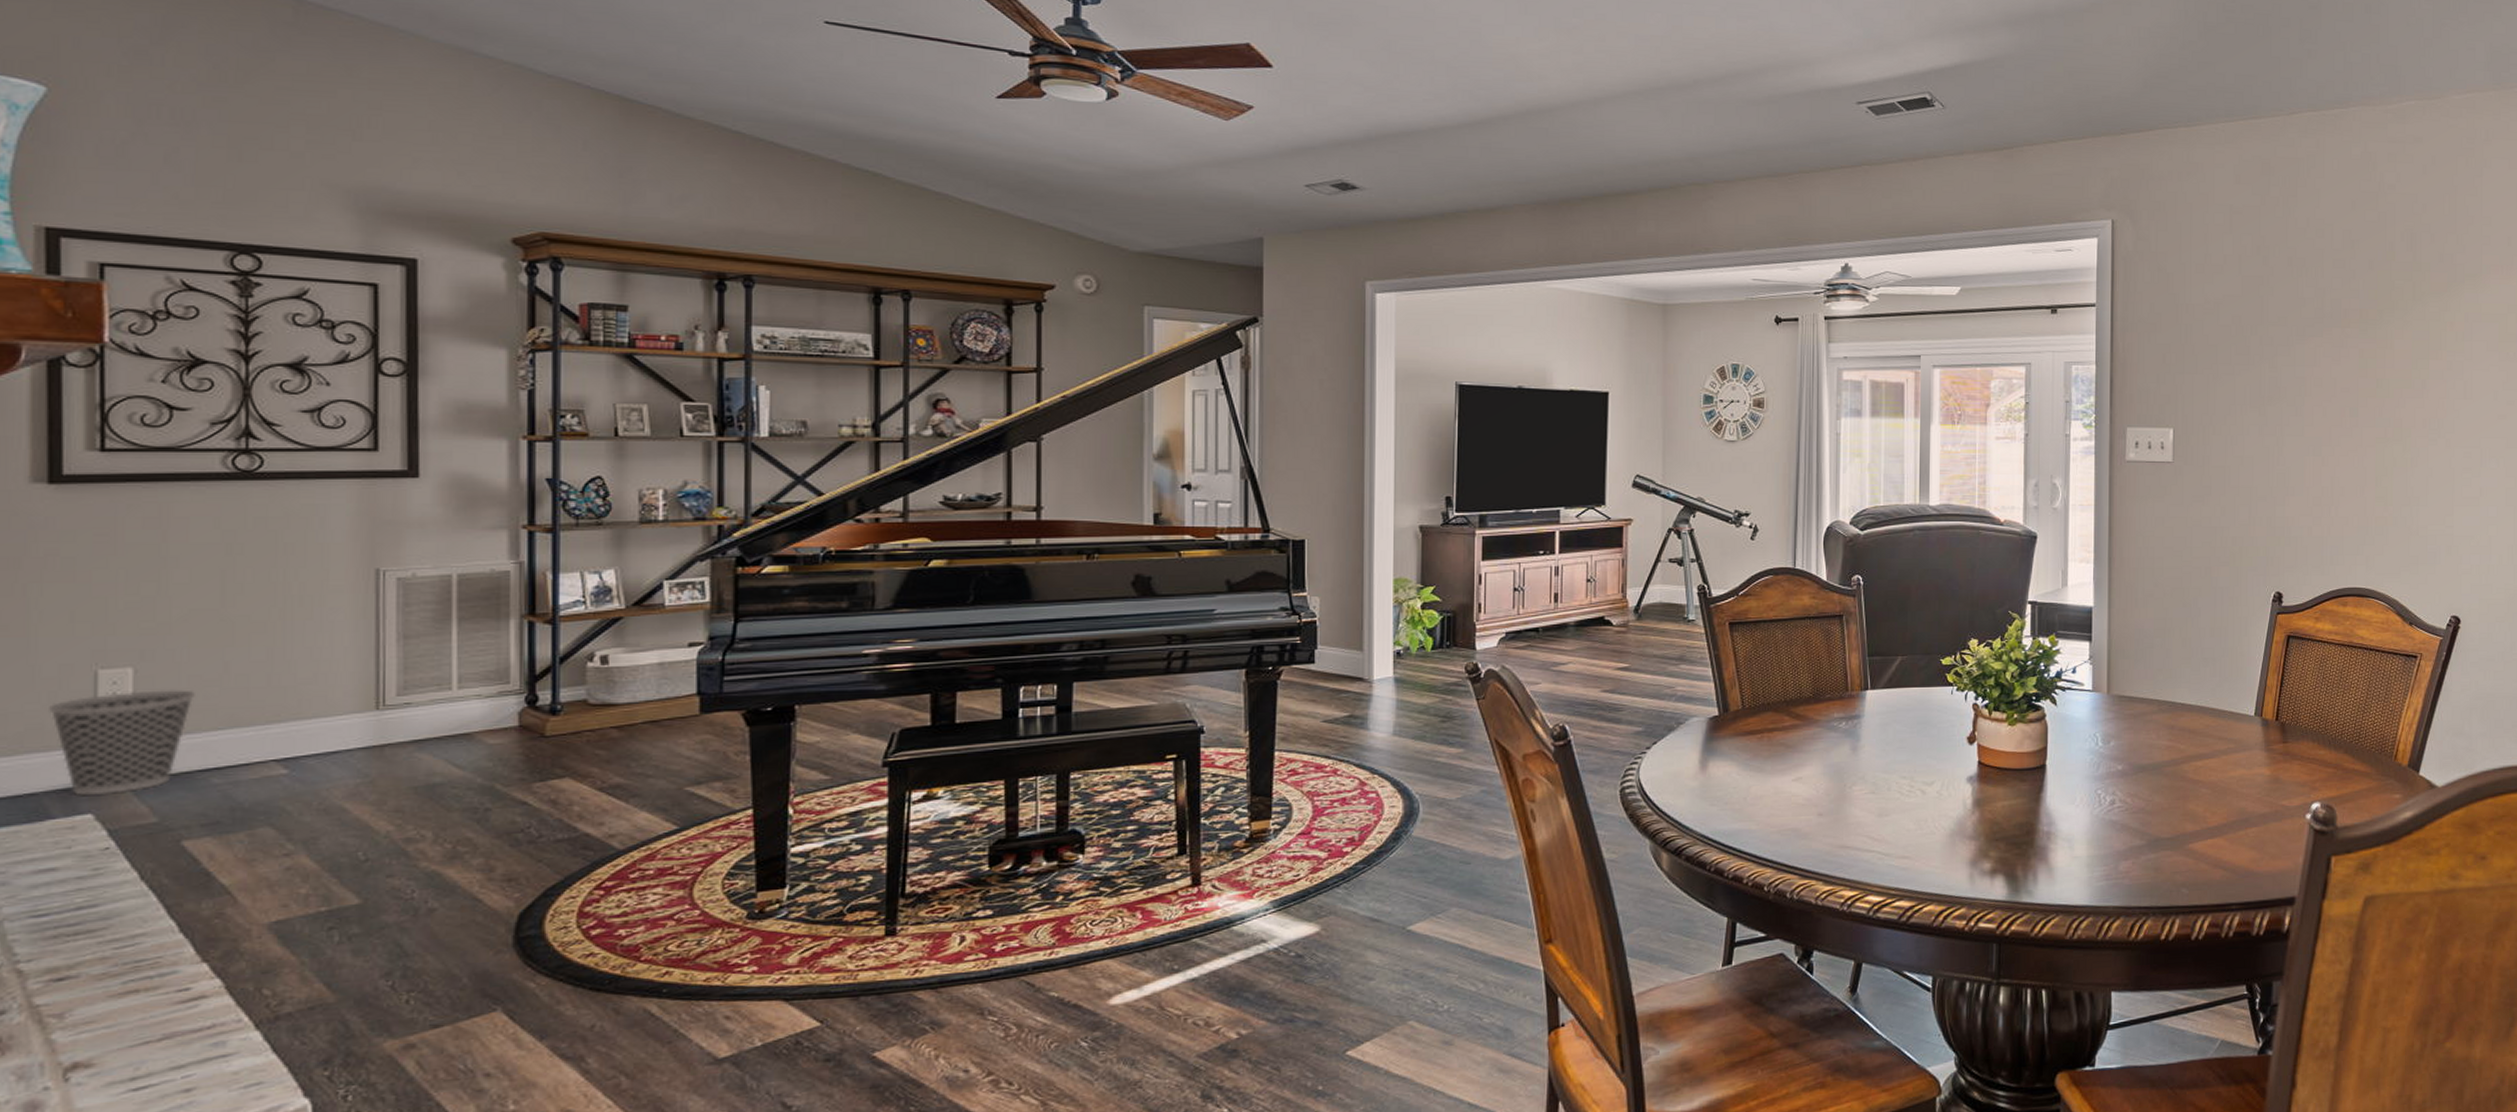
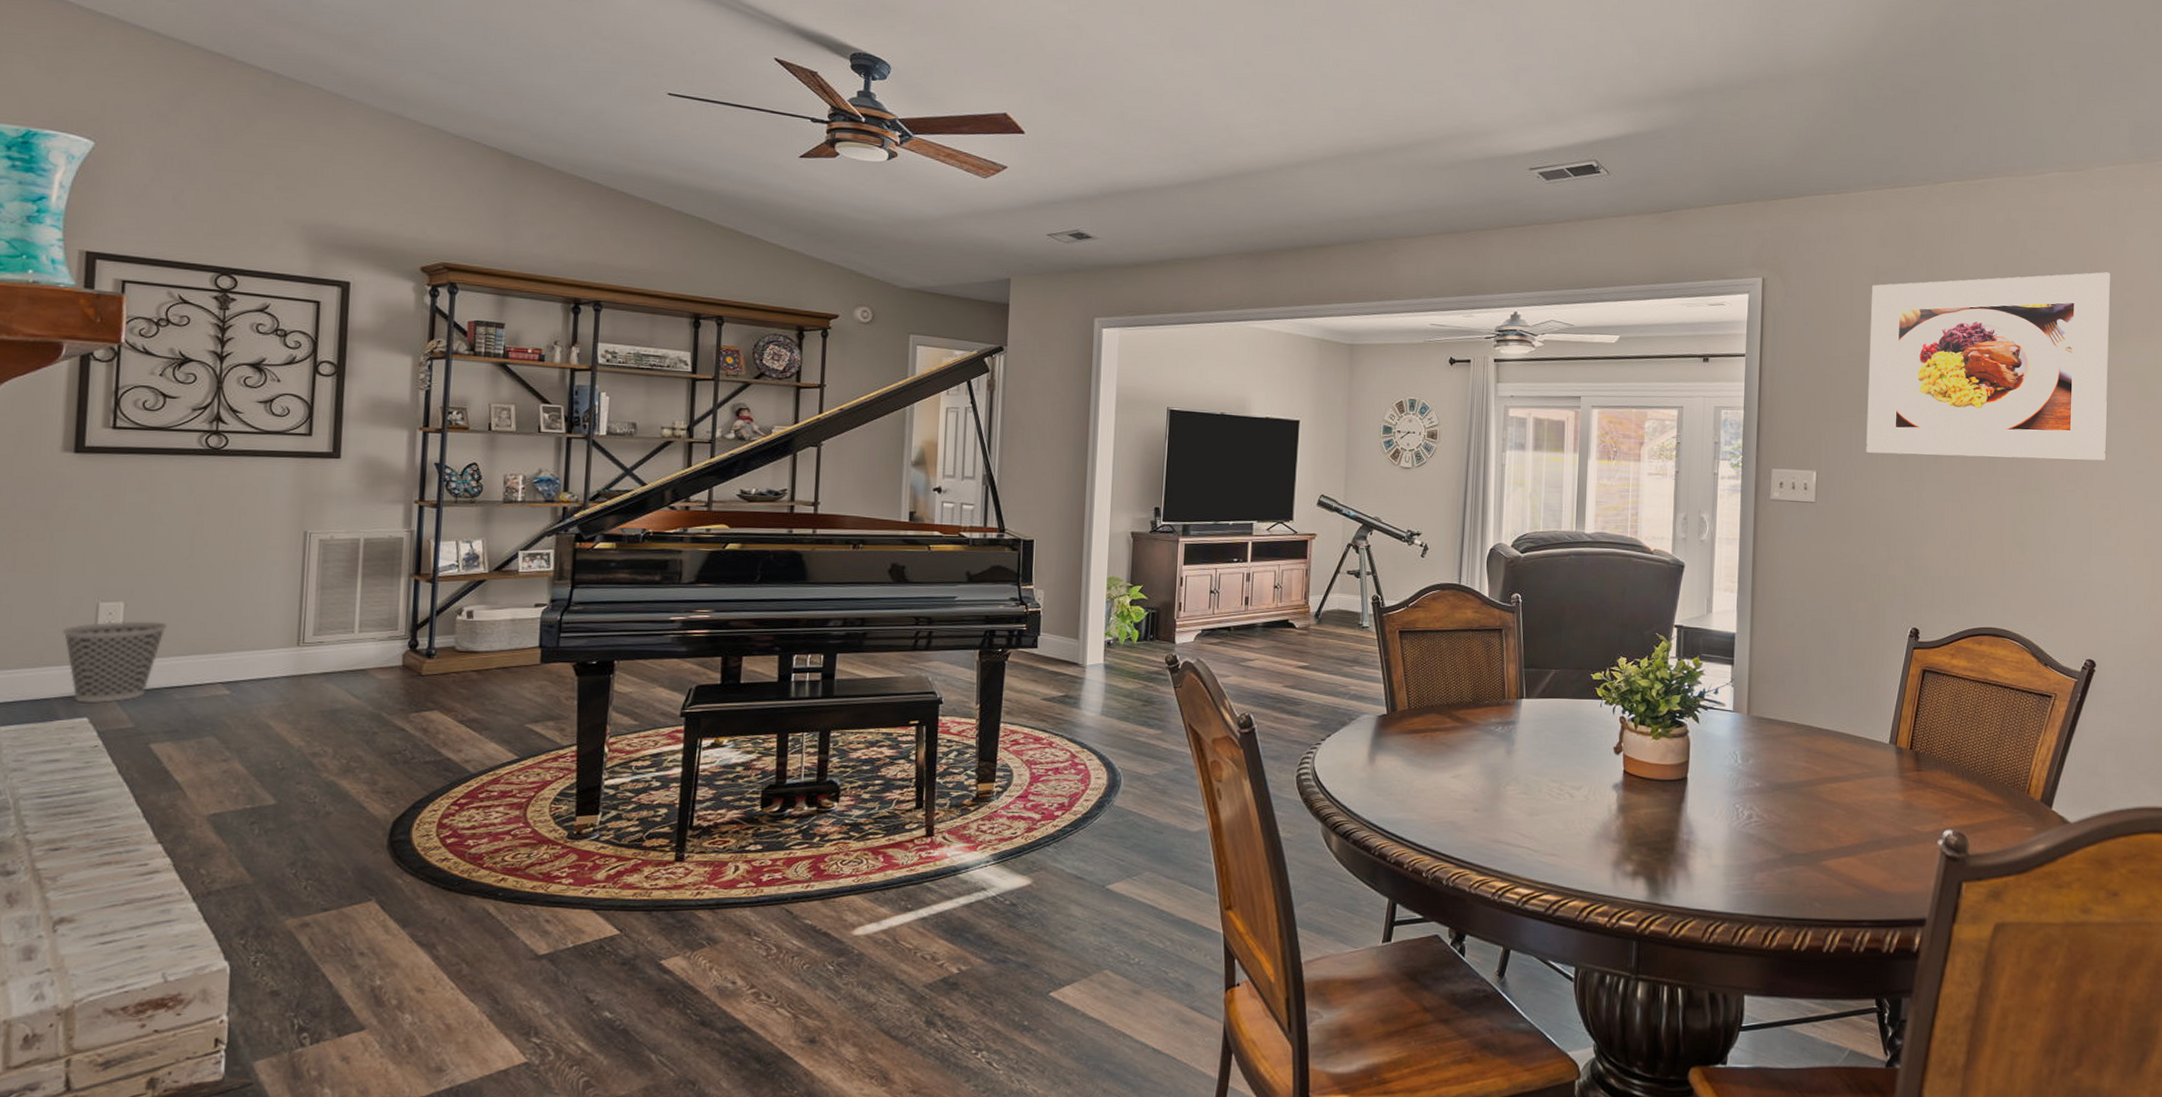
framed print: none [2224,207,2469,408] -> present [1866,272,2110,461]

